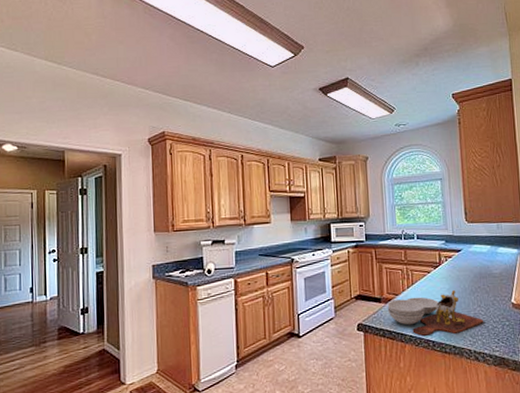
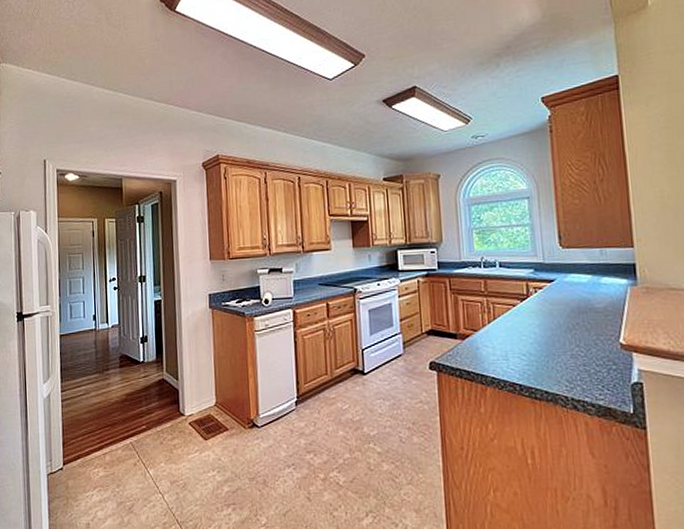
cutting board: present [387,289,484,337] -> none [464,326,584,379]

